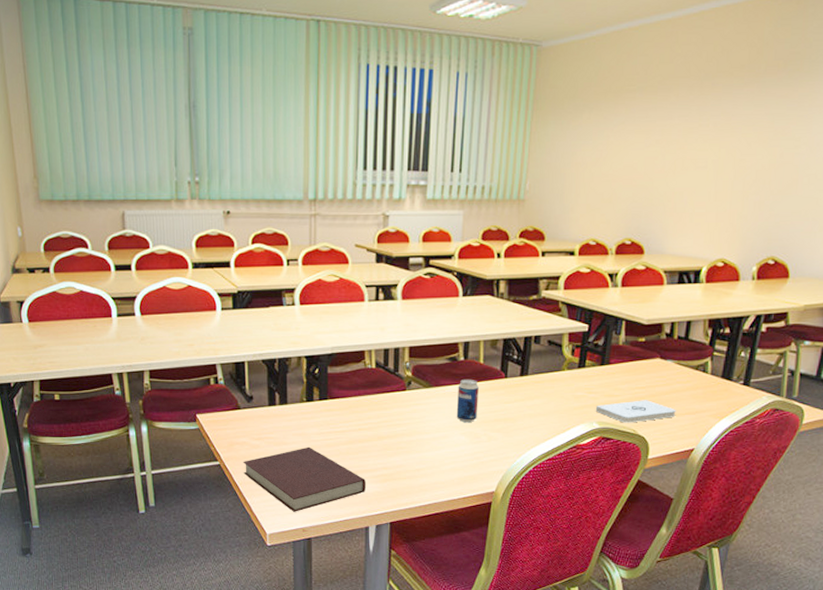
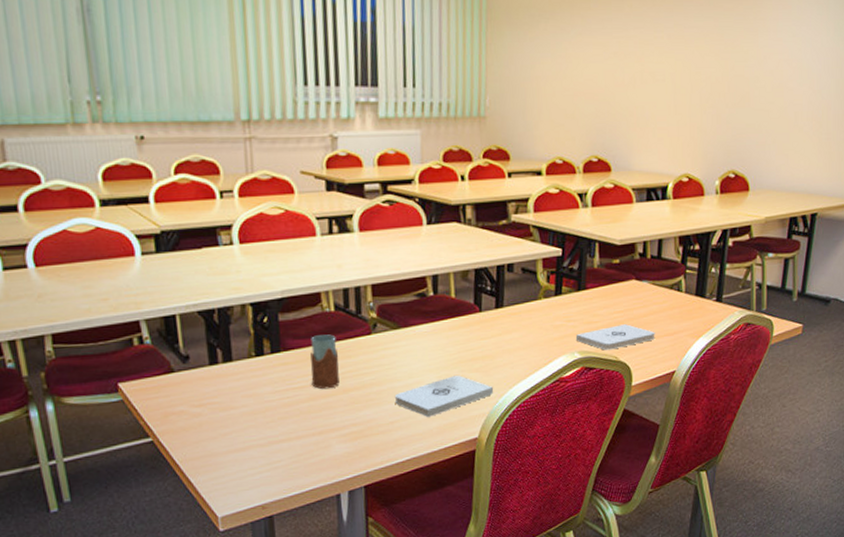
notebook: present [242,446,367,512] -> none [181,408,334,488]
drinking glass: none [351,388,376,435] -> present [310,334,340,390]
notepad: none [422,434,513,468] -> present [394,375,494,417]
beverage can: present [456,378,479,422] -> none [429,315,453,364]

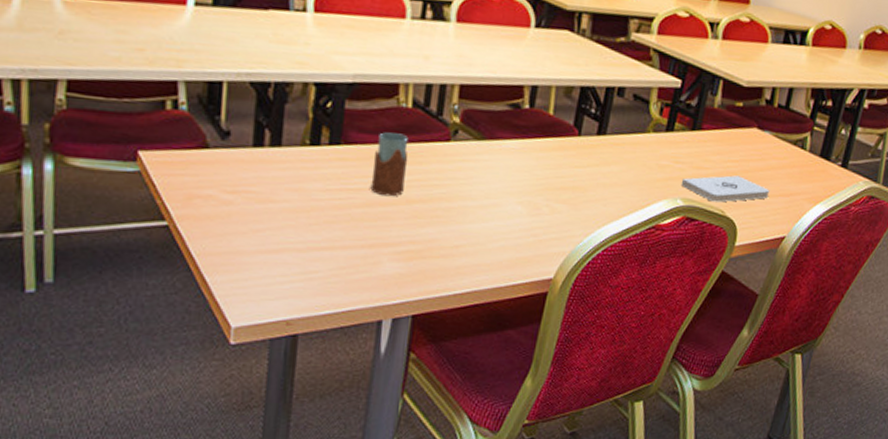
notepad: present [394,375,494,417] -> none [464,204,580,247]

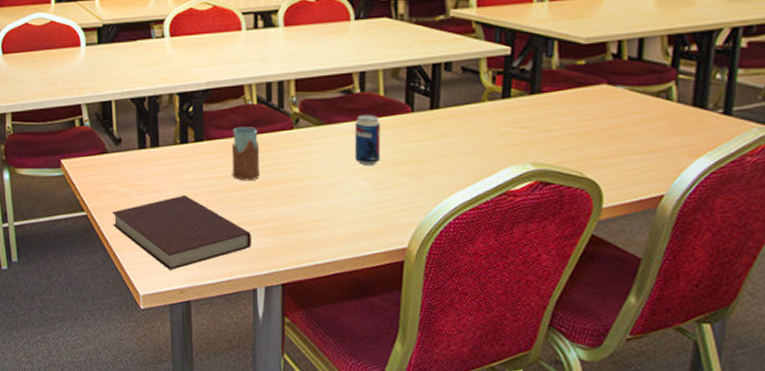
notebook: none [204,207,385,298] -> present [111,195,252,270]
beverage can: none [513,132,545,188] -> present [354,114,381,165]
notepad: present [681,175,770,202] -> none [527,135,635,164]

